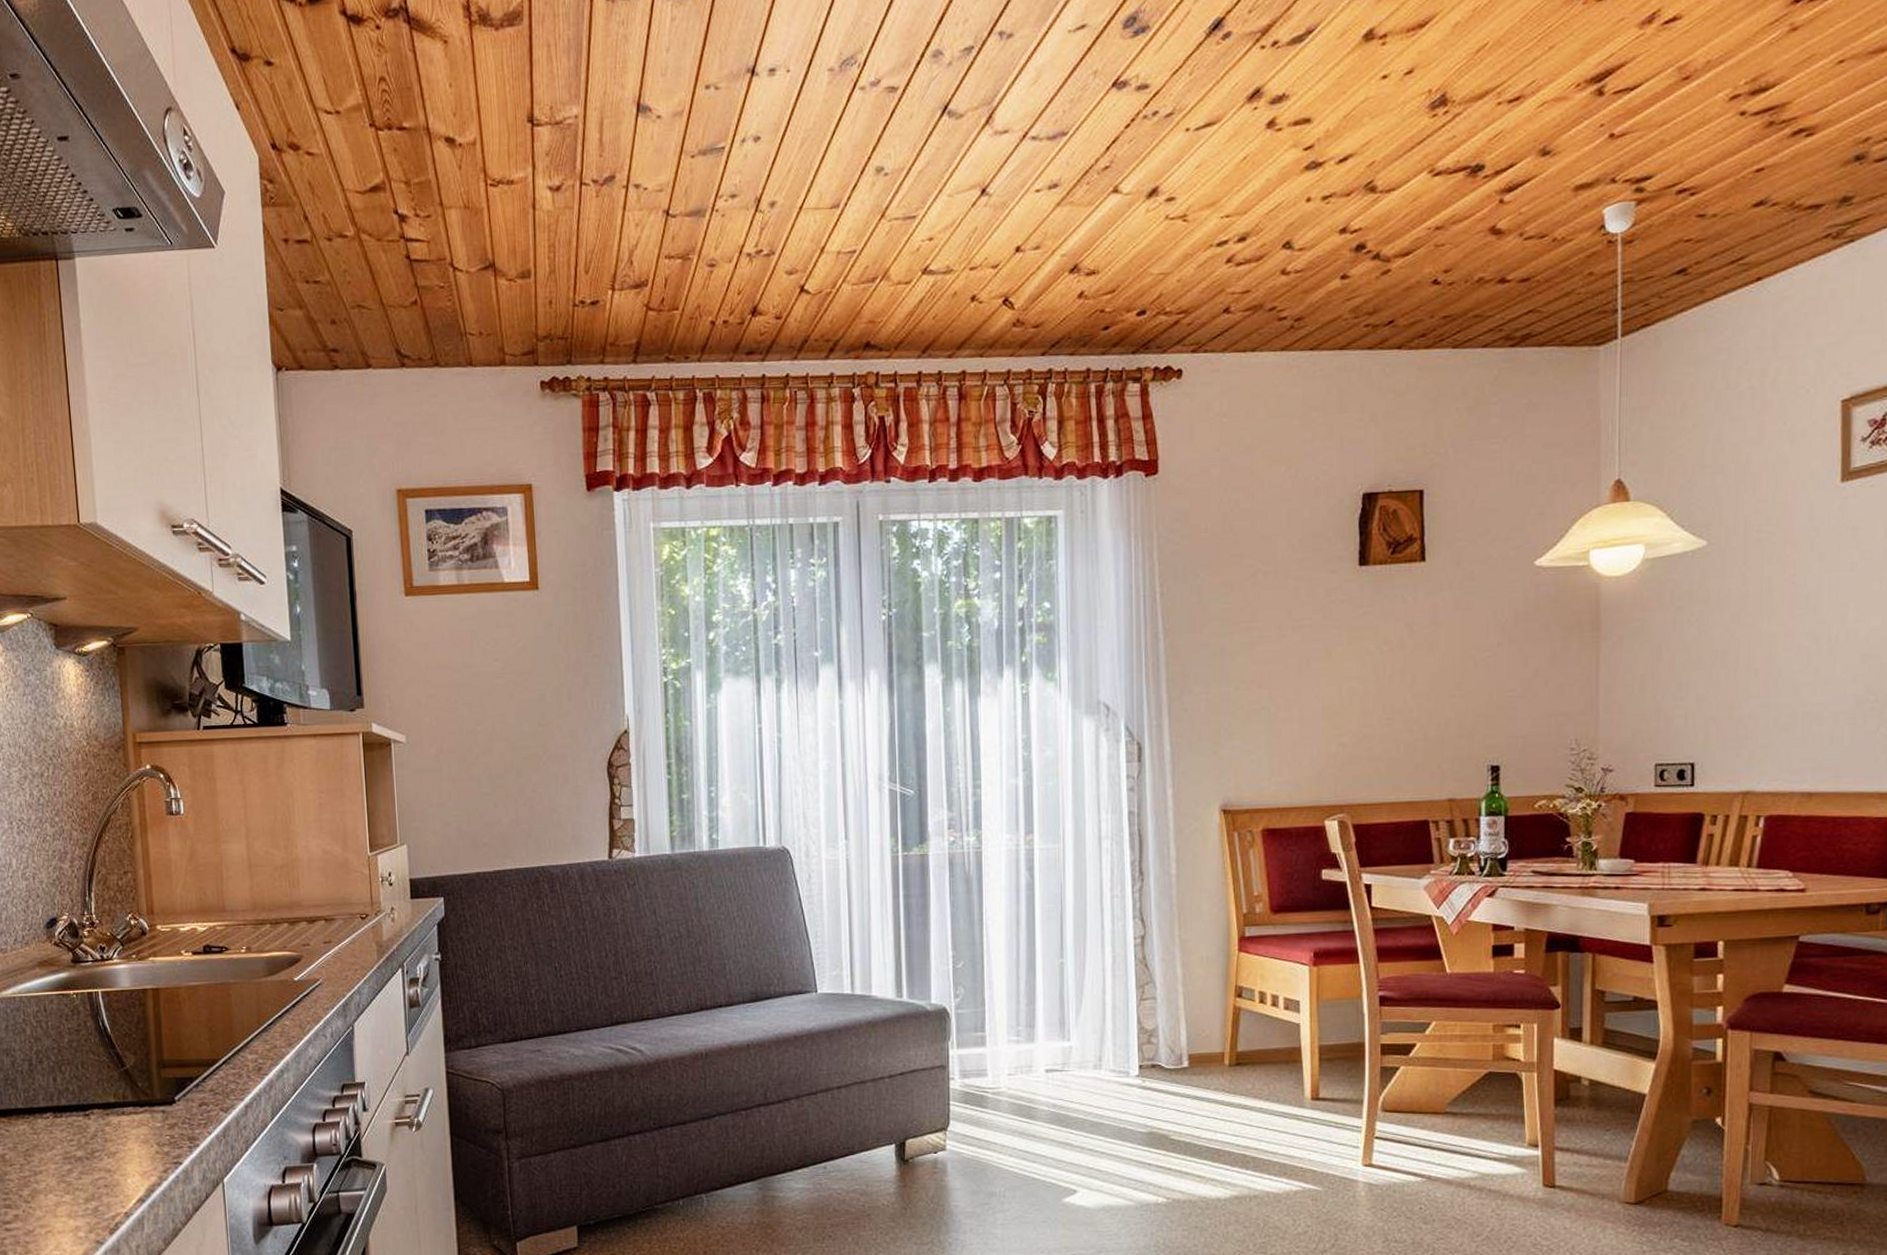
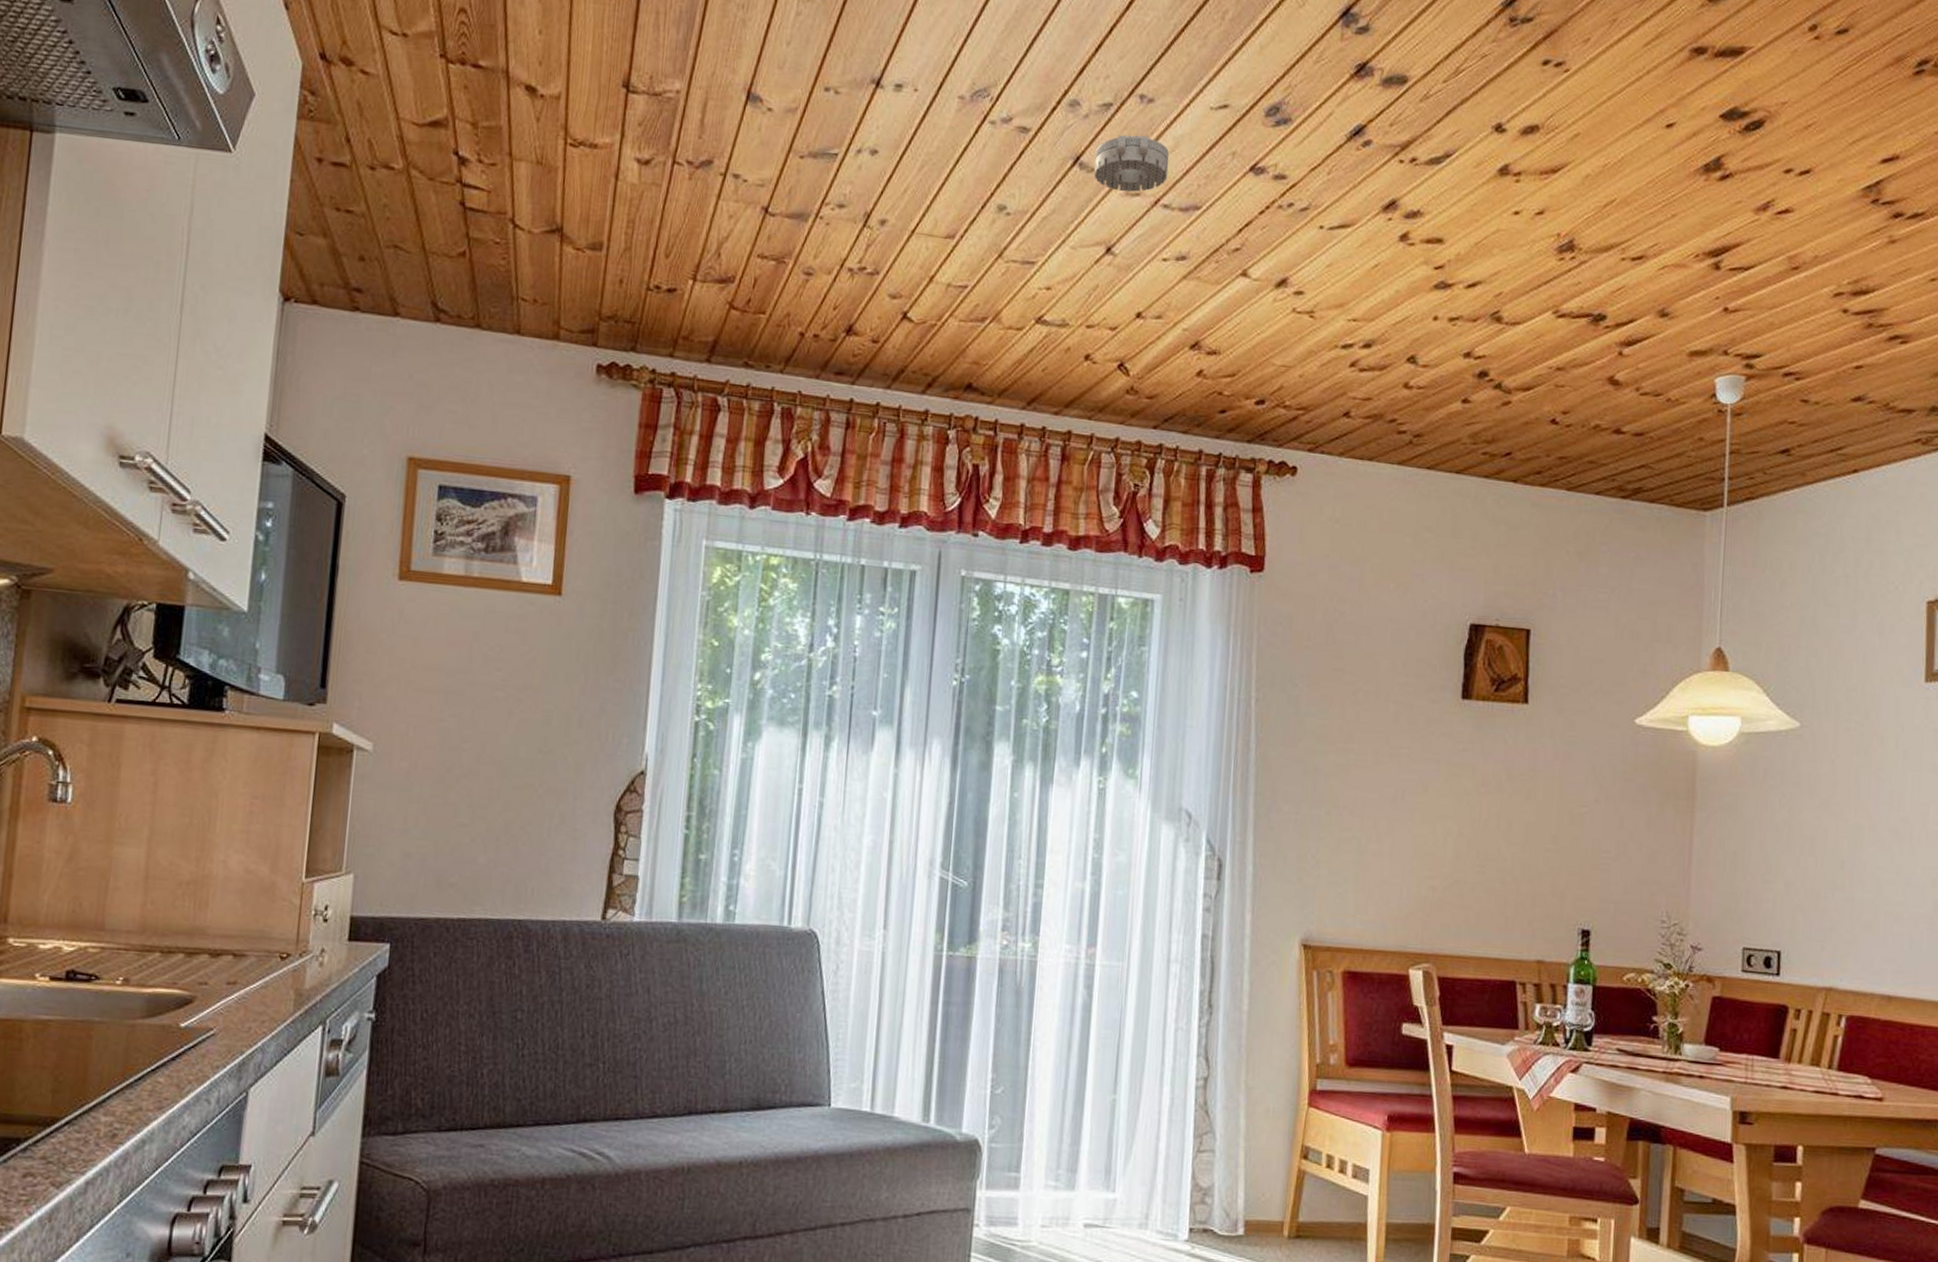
smoke detector: none [962,71,1033,132] -> present [1094,135,1170,192]

